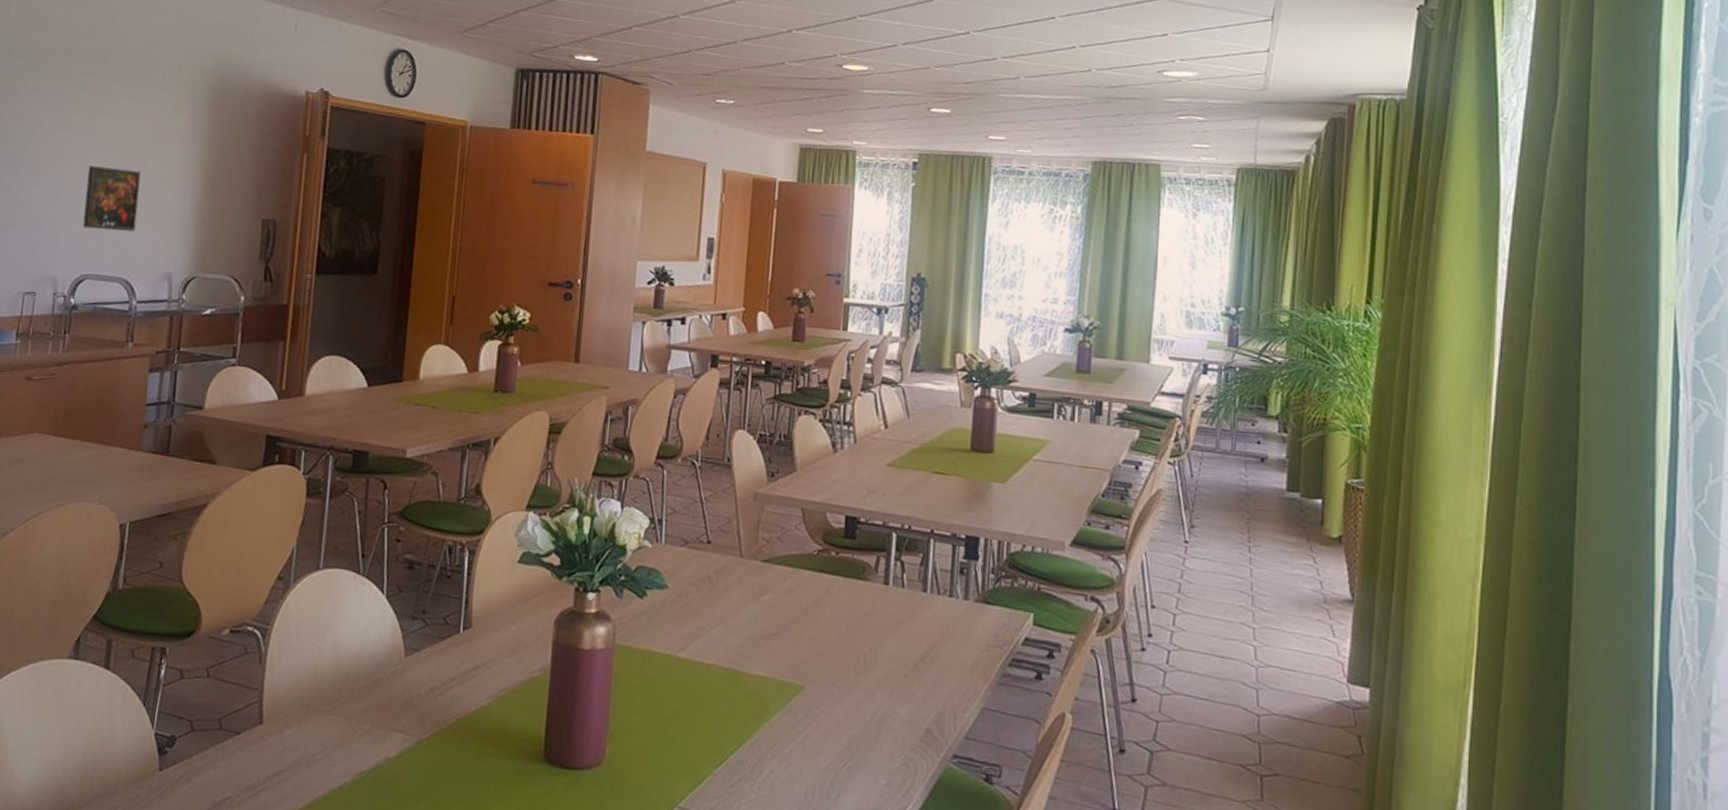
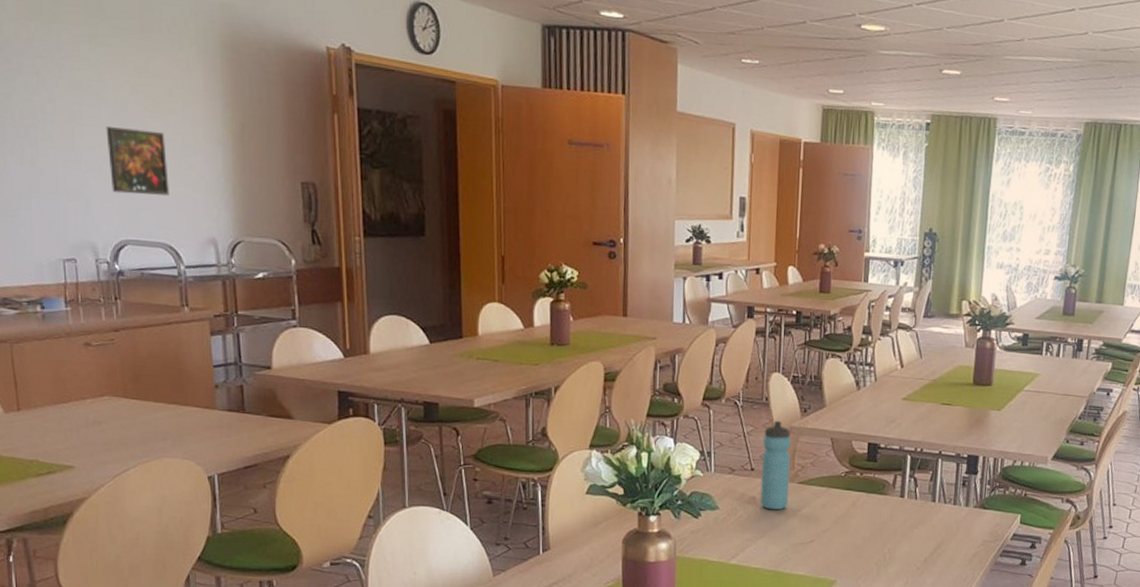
water bottle: none [716,486,755,593] -> present [760,421,791,510]

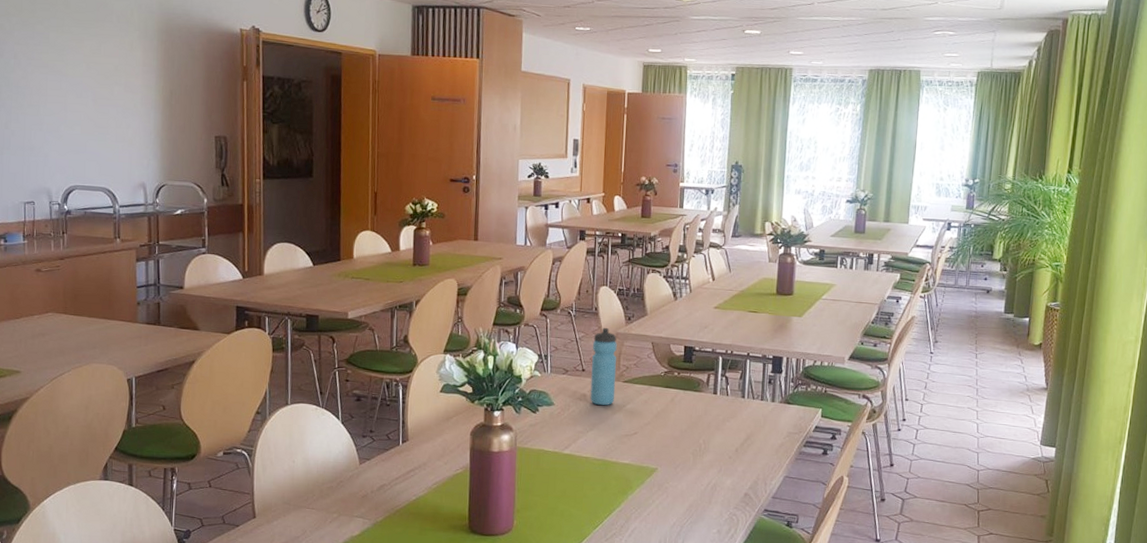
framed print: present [106,125,169,196] -> none [64,95,111,150]

